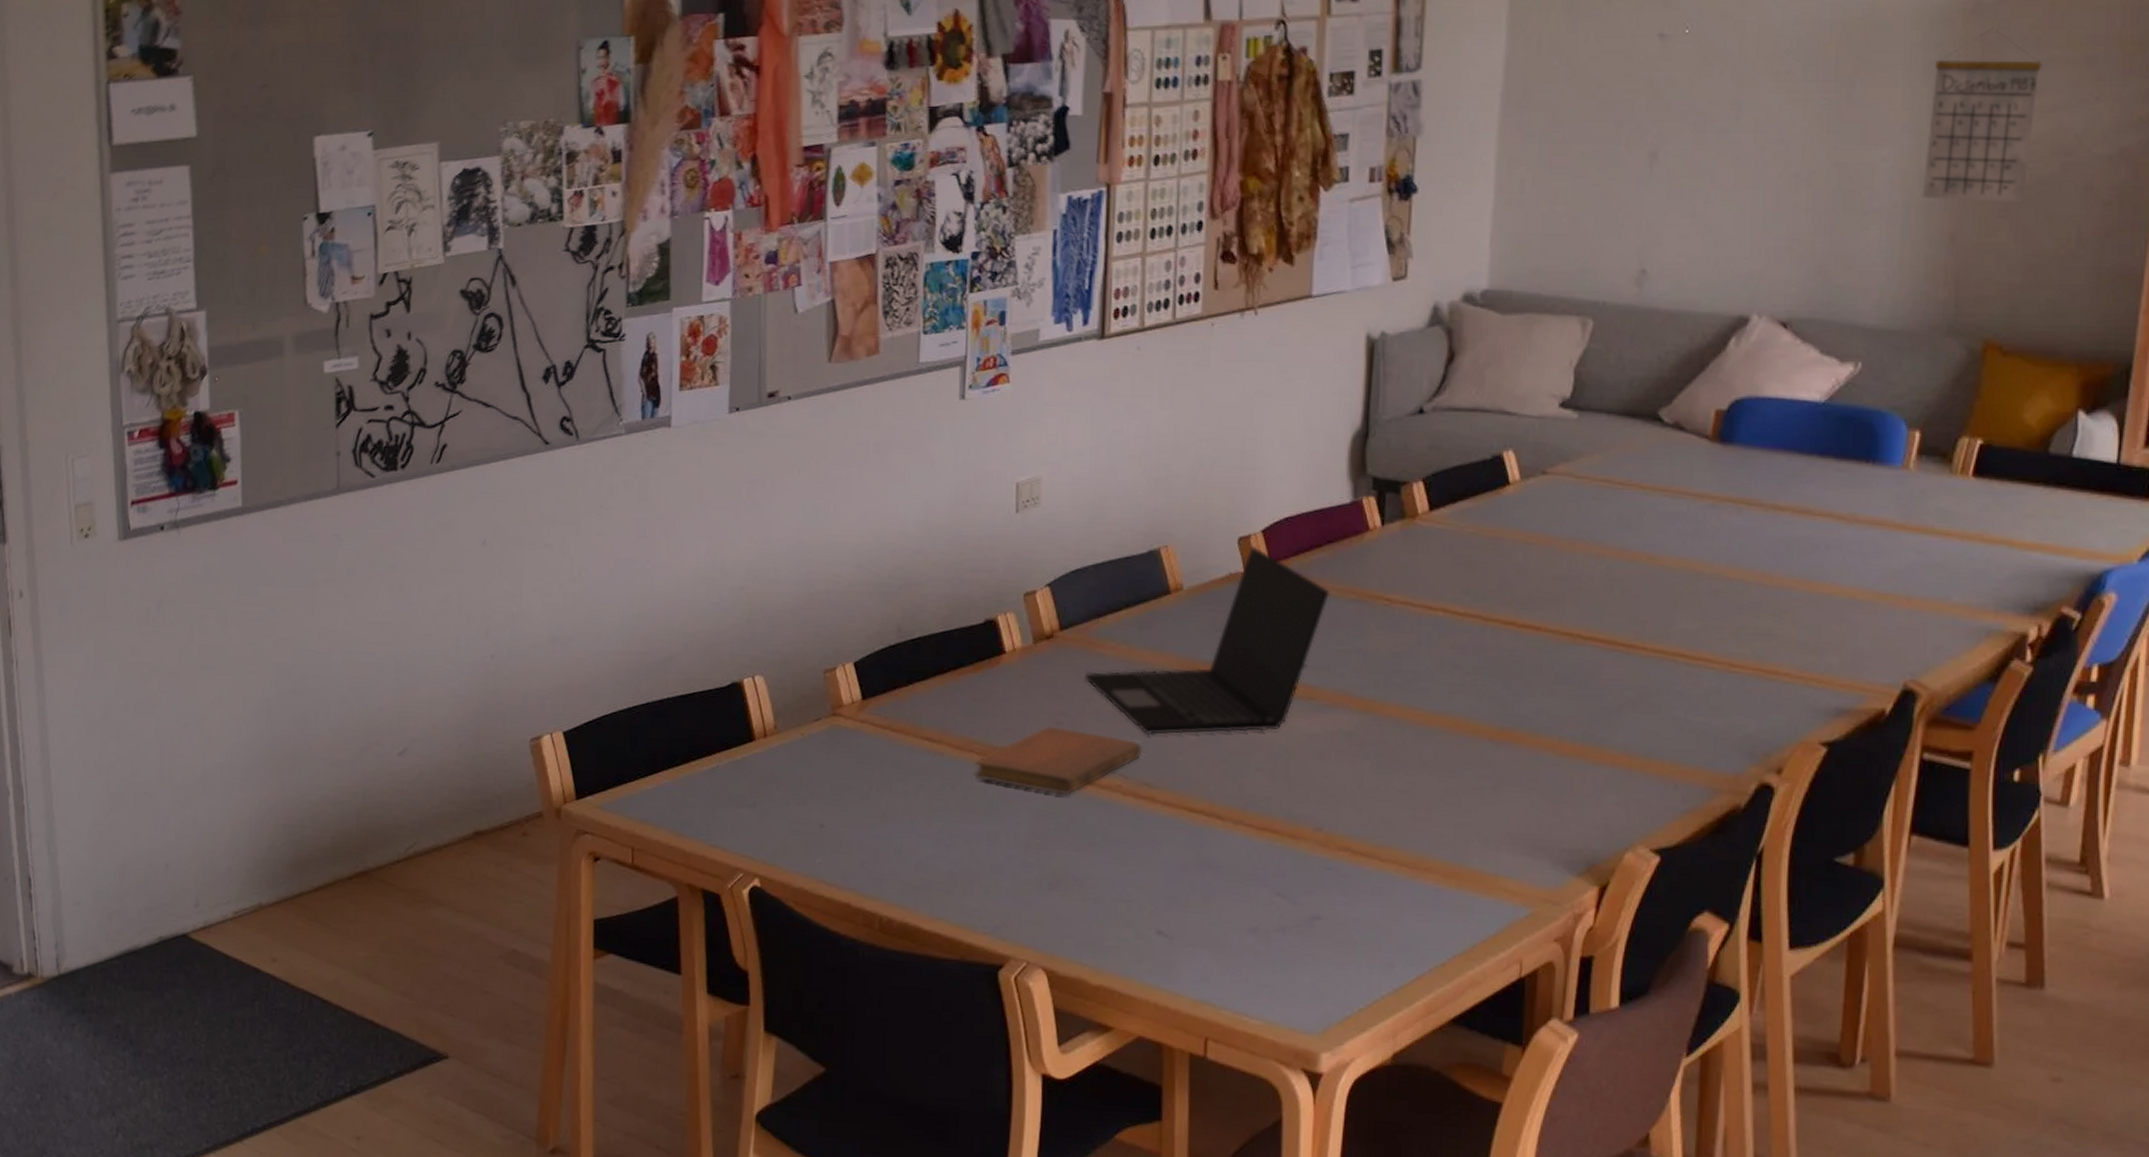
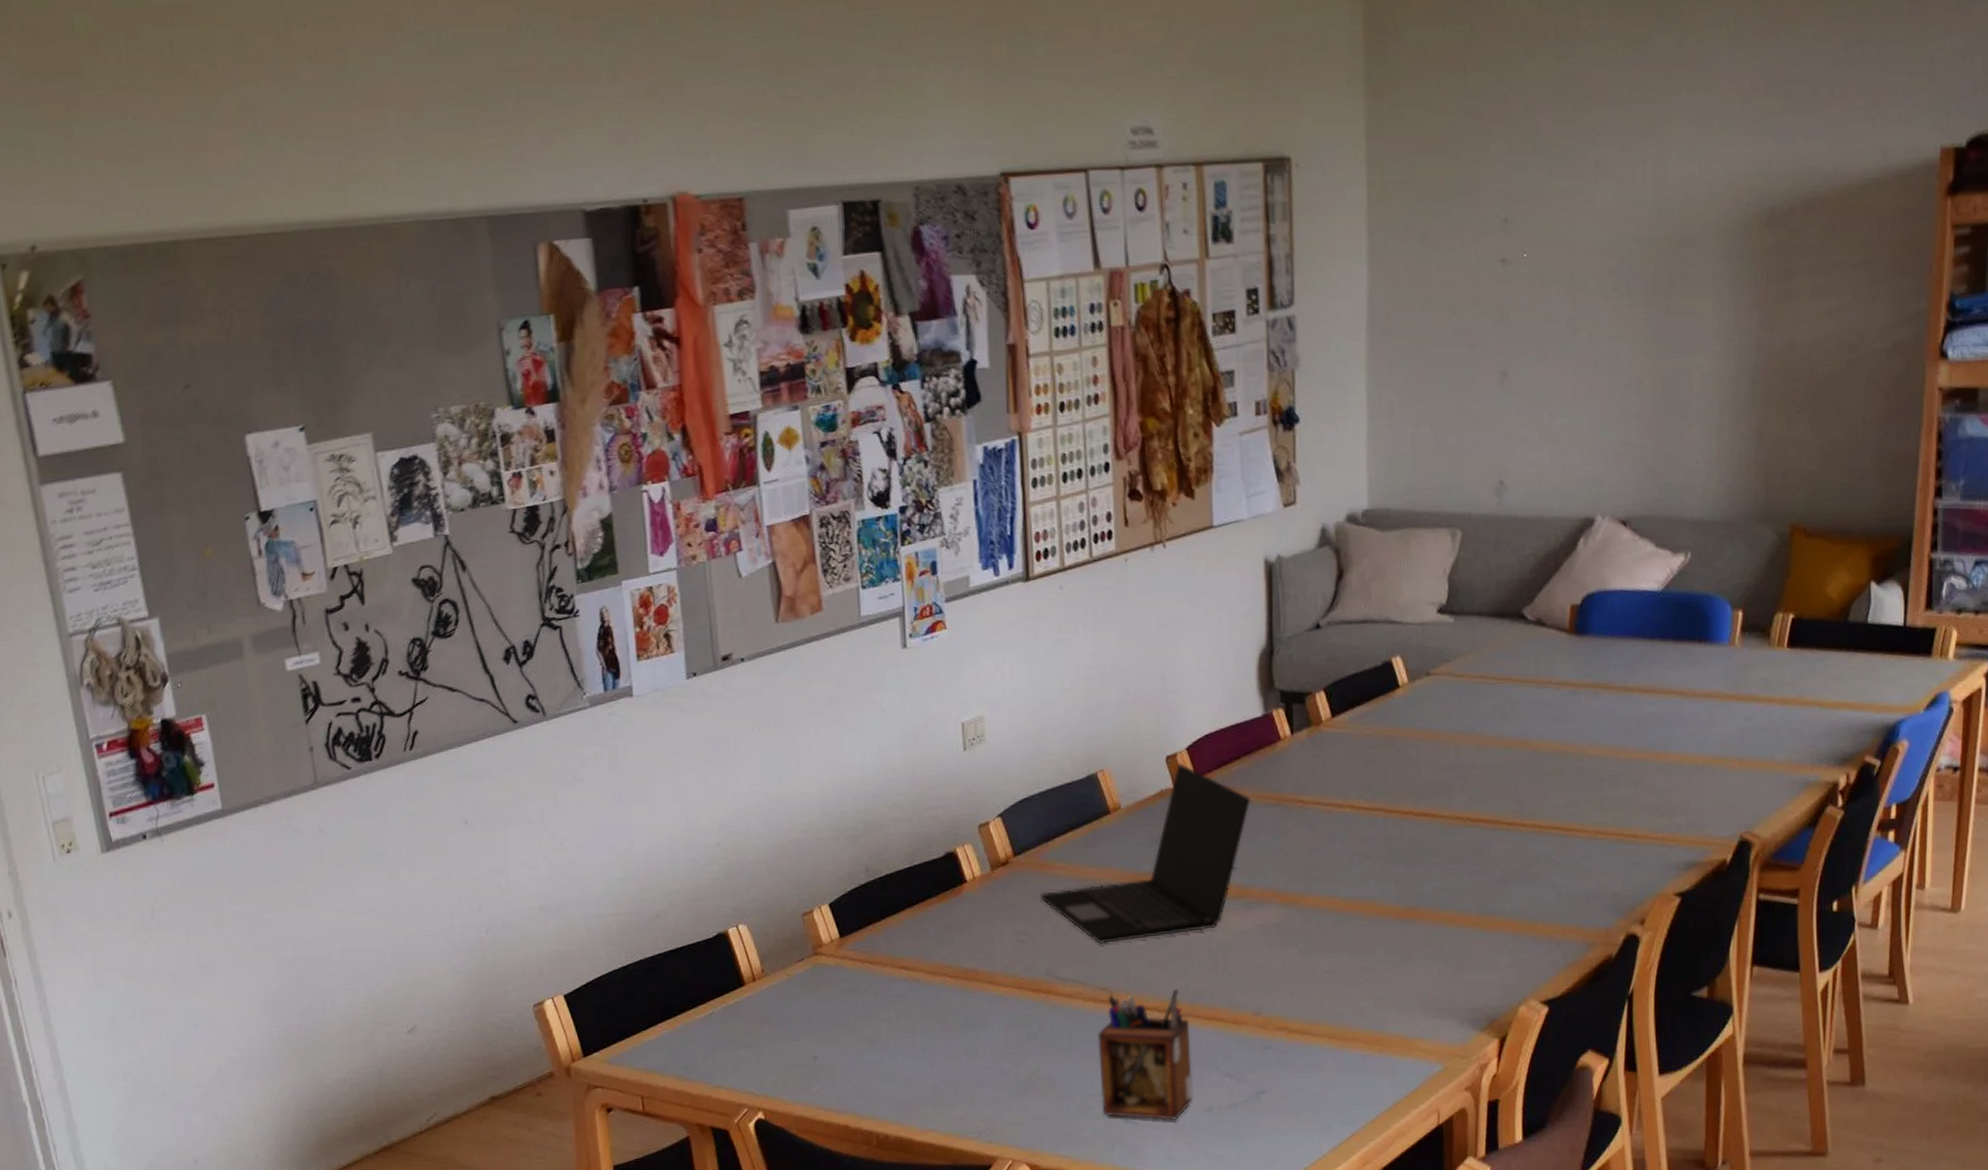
notebook: present [974,725,1143,796] -> none [948,944,1098,1007]
desk organizer: none [1132,788,1240,940] -> present [1098,988,1193,1121]
calendar: present [1922,29,2042,204] -> none [1733,239,1828,400]

